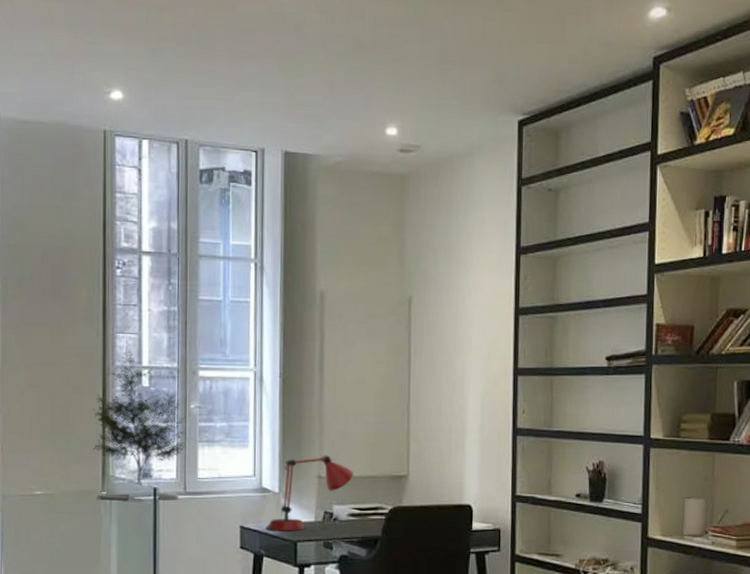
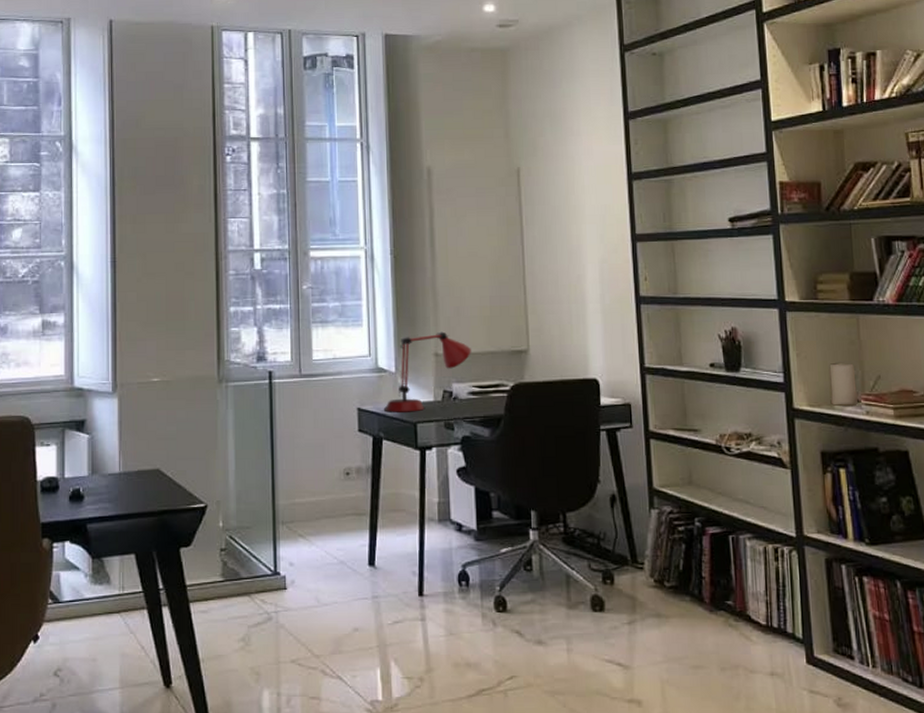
potted tree: present [93,350,186,502] -> none [207,234,300,386]

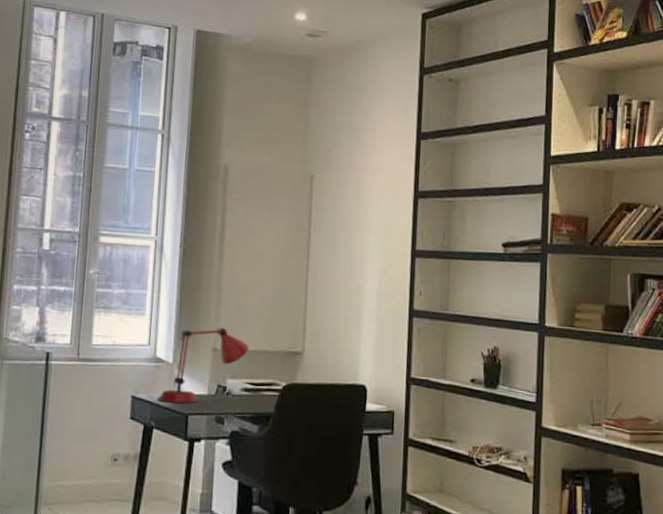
candle: present [829,363,859,407] -> none [576,388,600,430]

